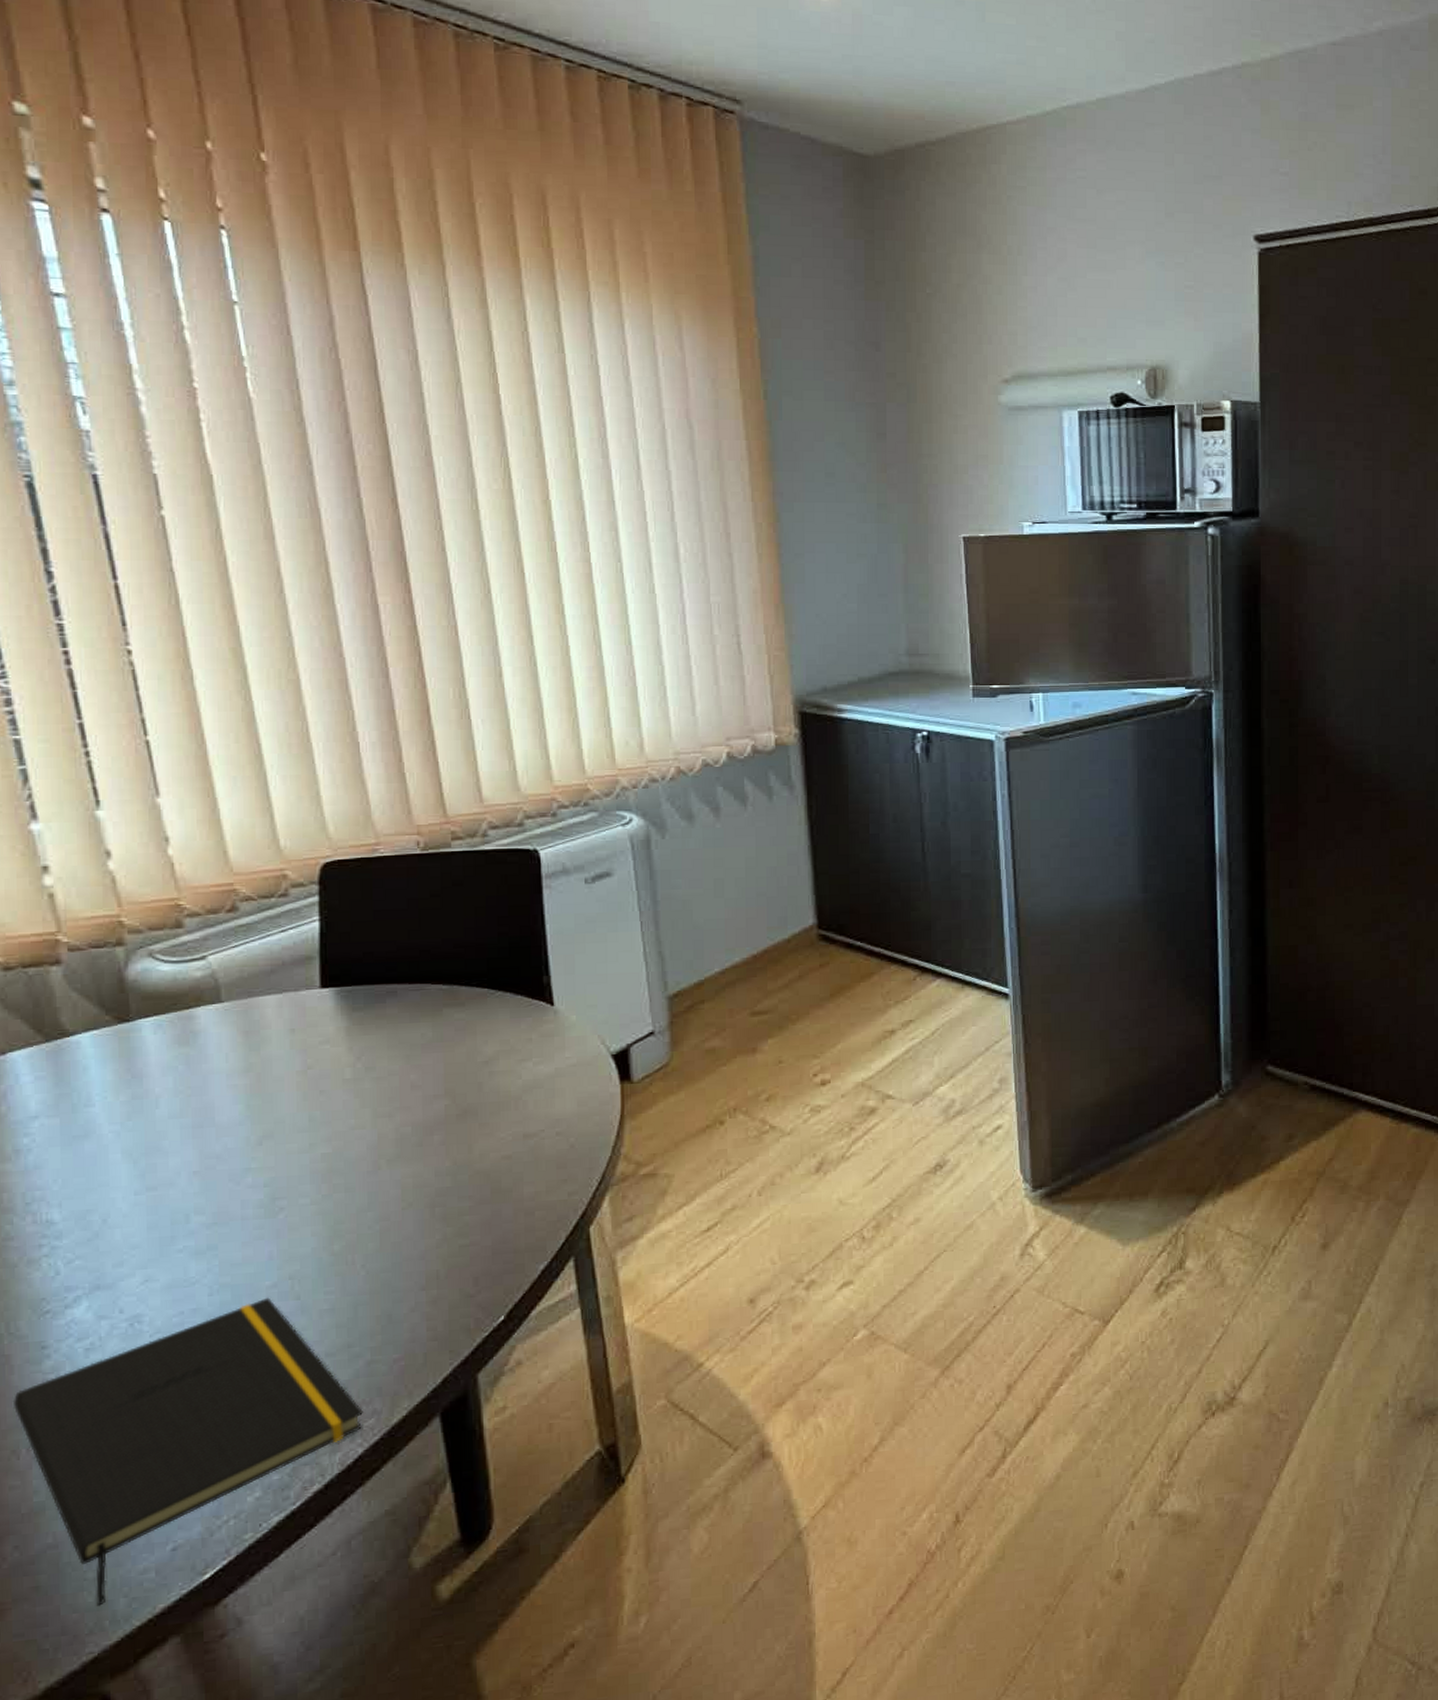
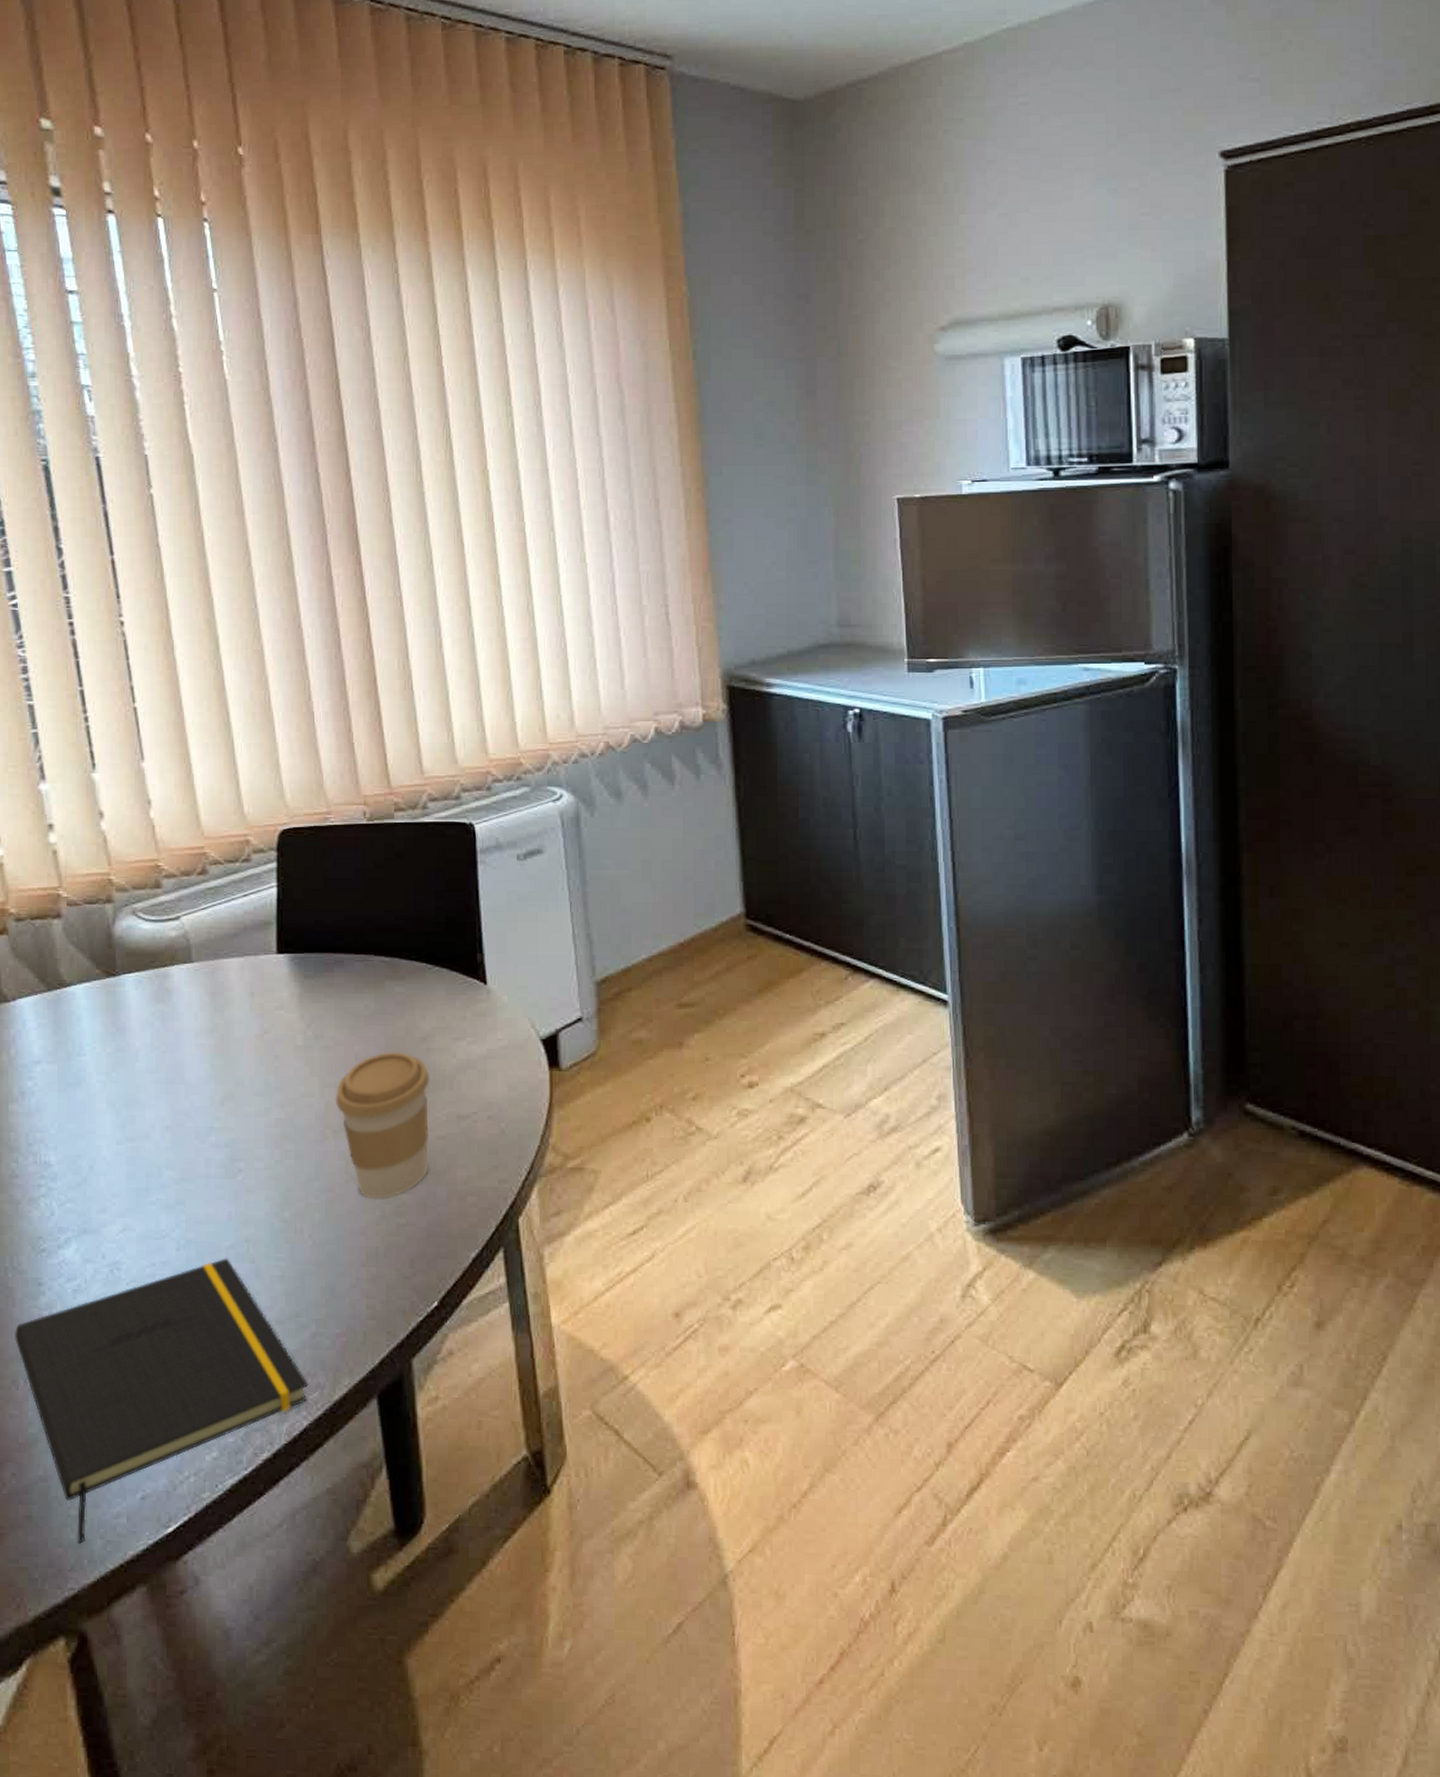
coffee cup: none [389,1076,493,1224] -> present [335,1051,430,1199]

